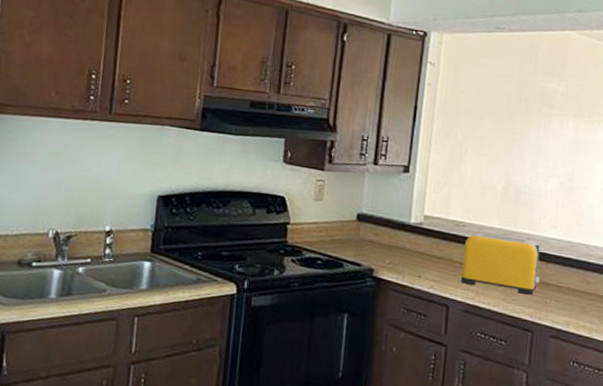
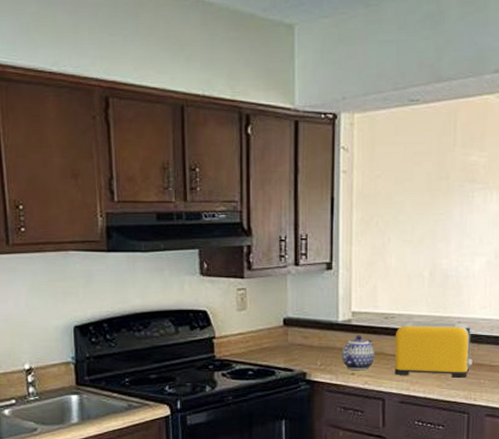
teapot: none [410,238,443,274] -> present [342,335,375,371]

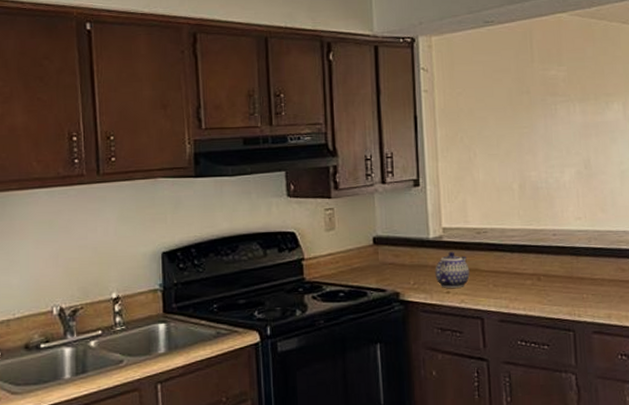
toaster: present [394,322,475,378] -> none [489,235,573,293]

